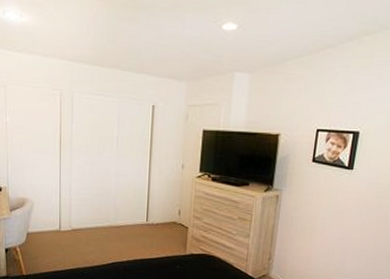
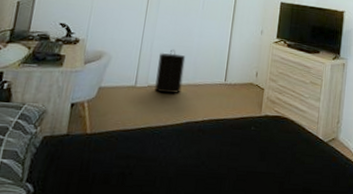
laundry hamper: none [77,192,105,236] -> present [154,49,186,94]

